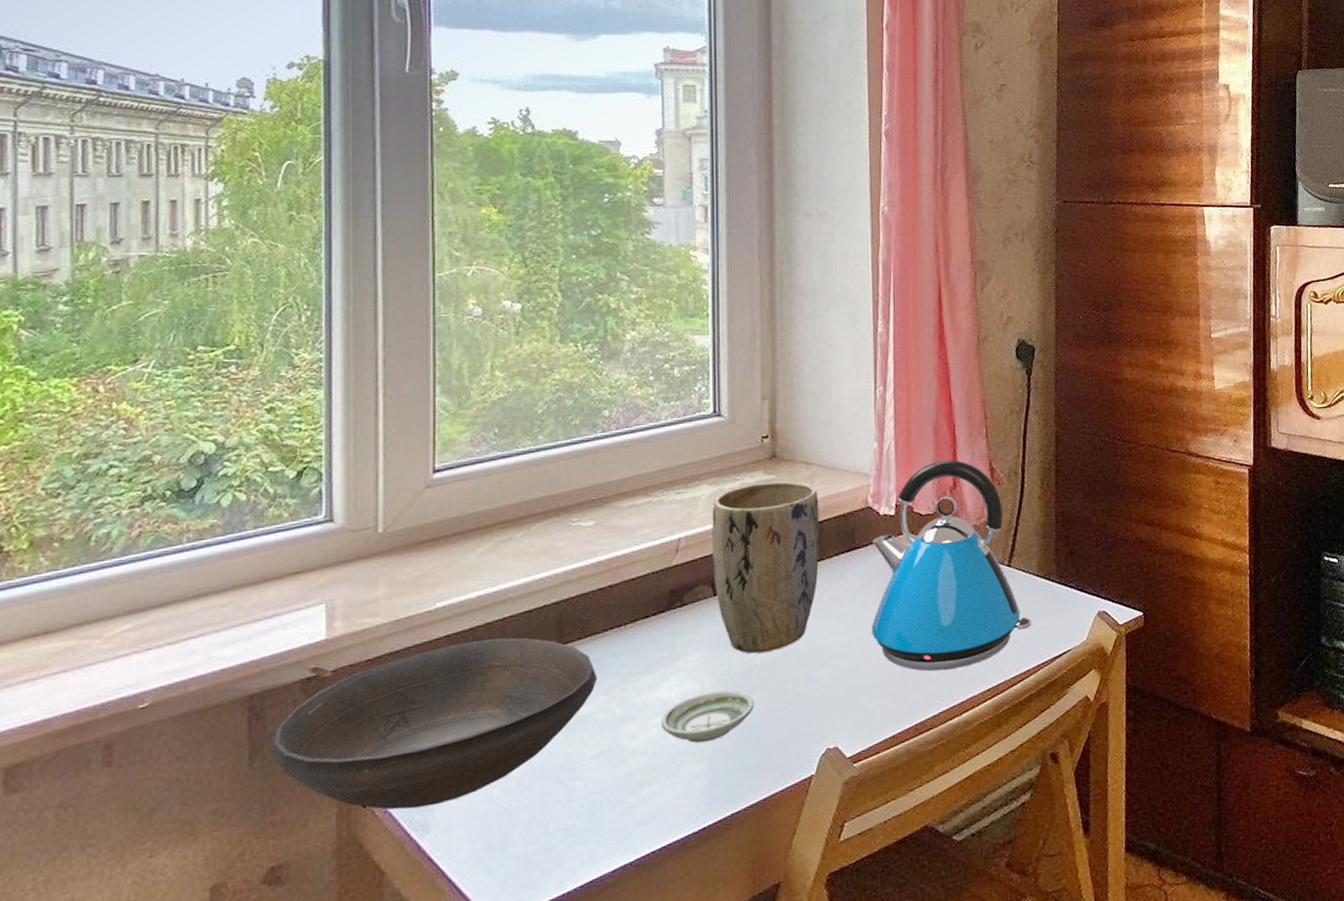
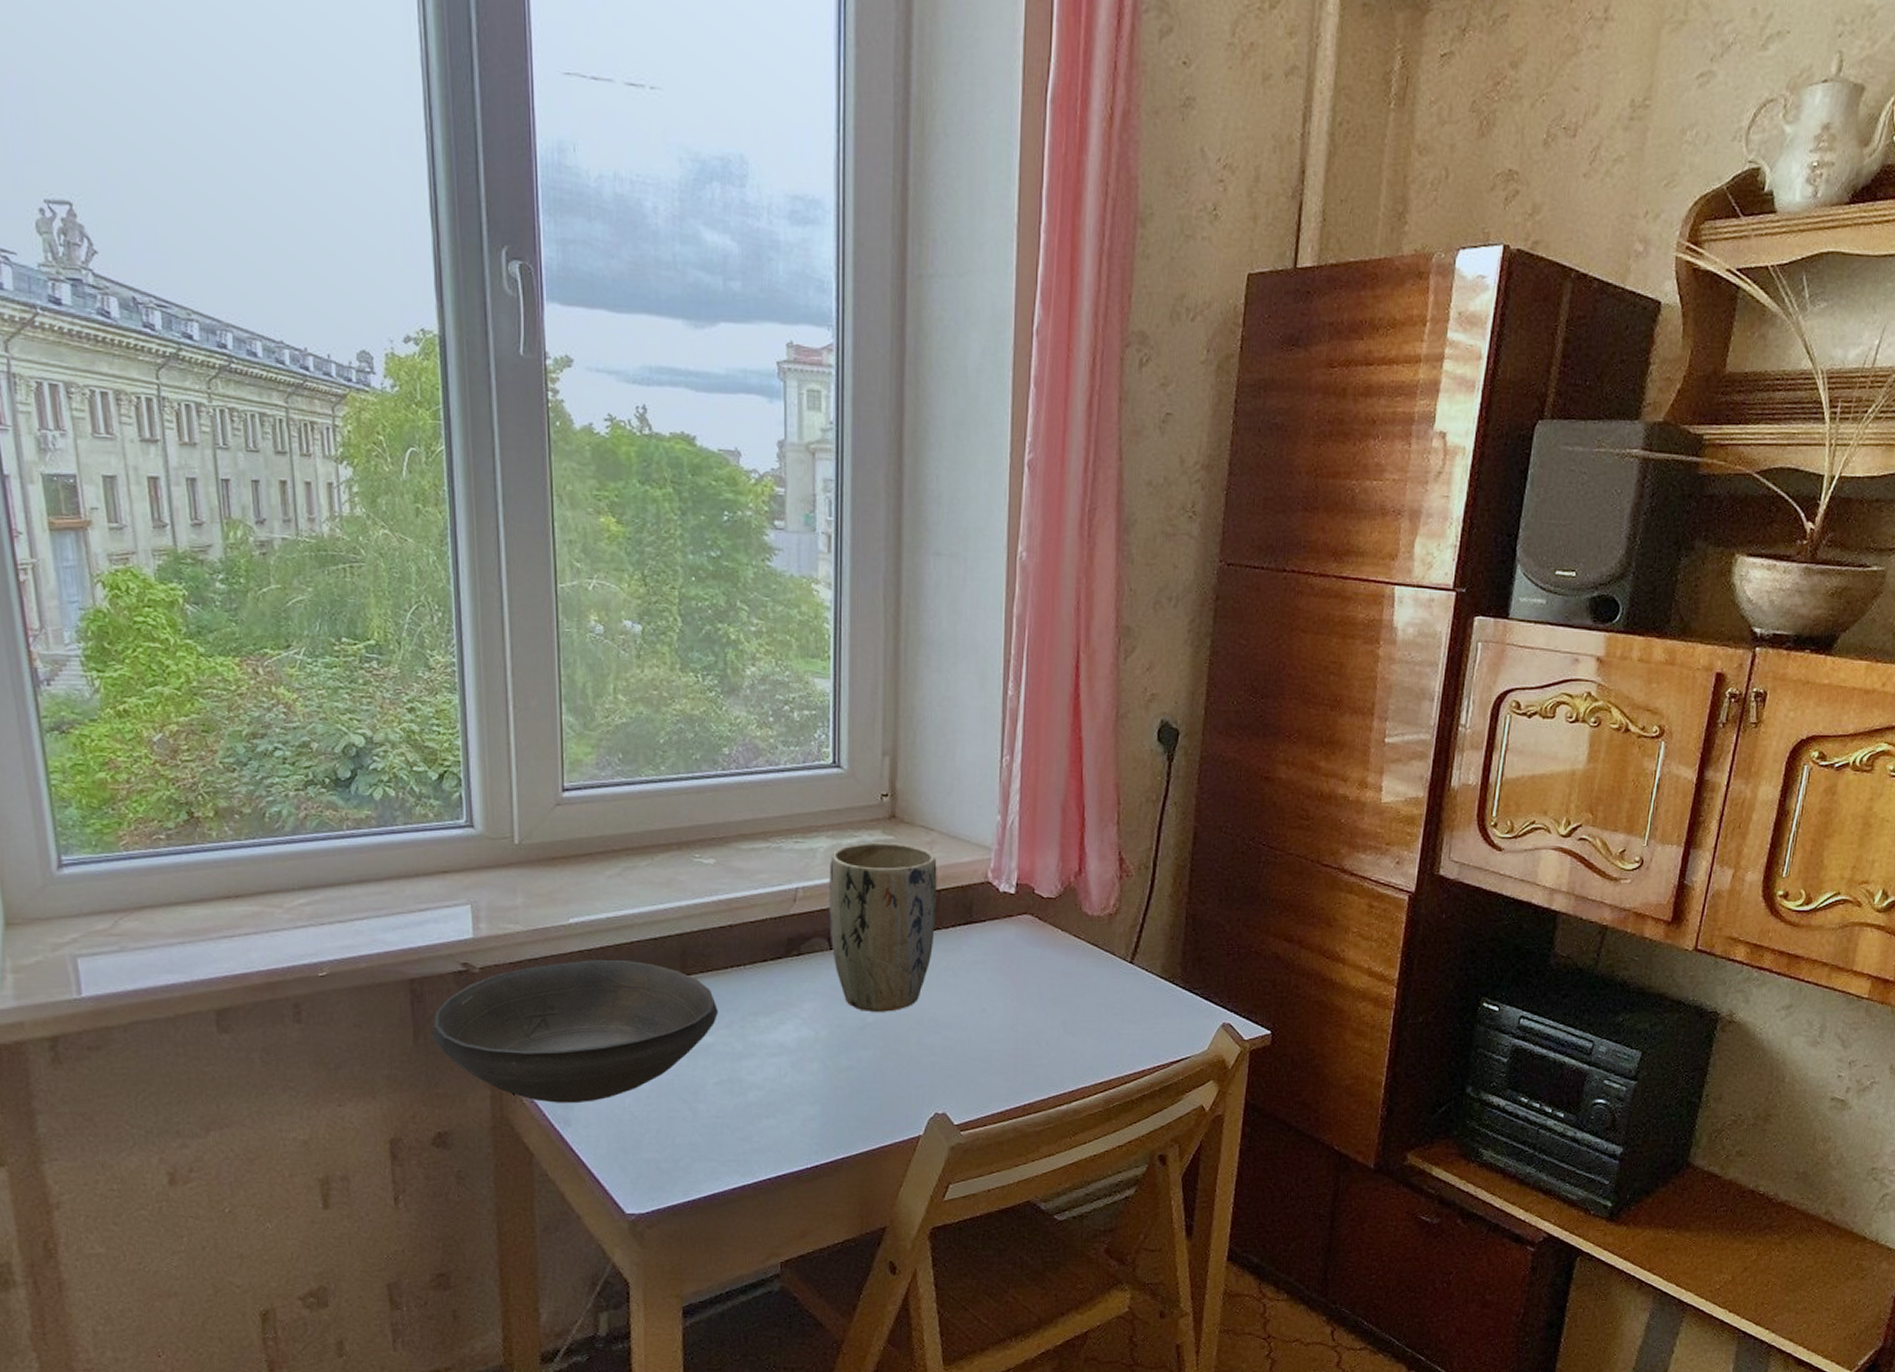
saucer: present [660,690,754,744] -> none [777,1042,866,1088]
kettle: present [872,459,1032,671] -> none [985,842,1151,1057]

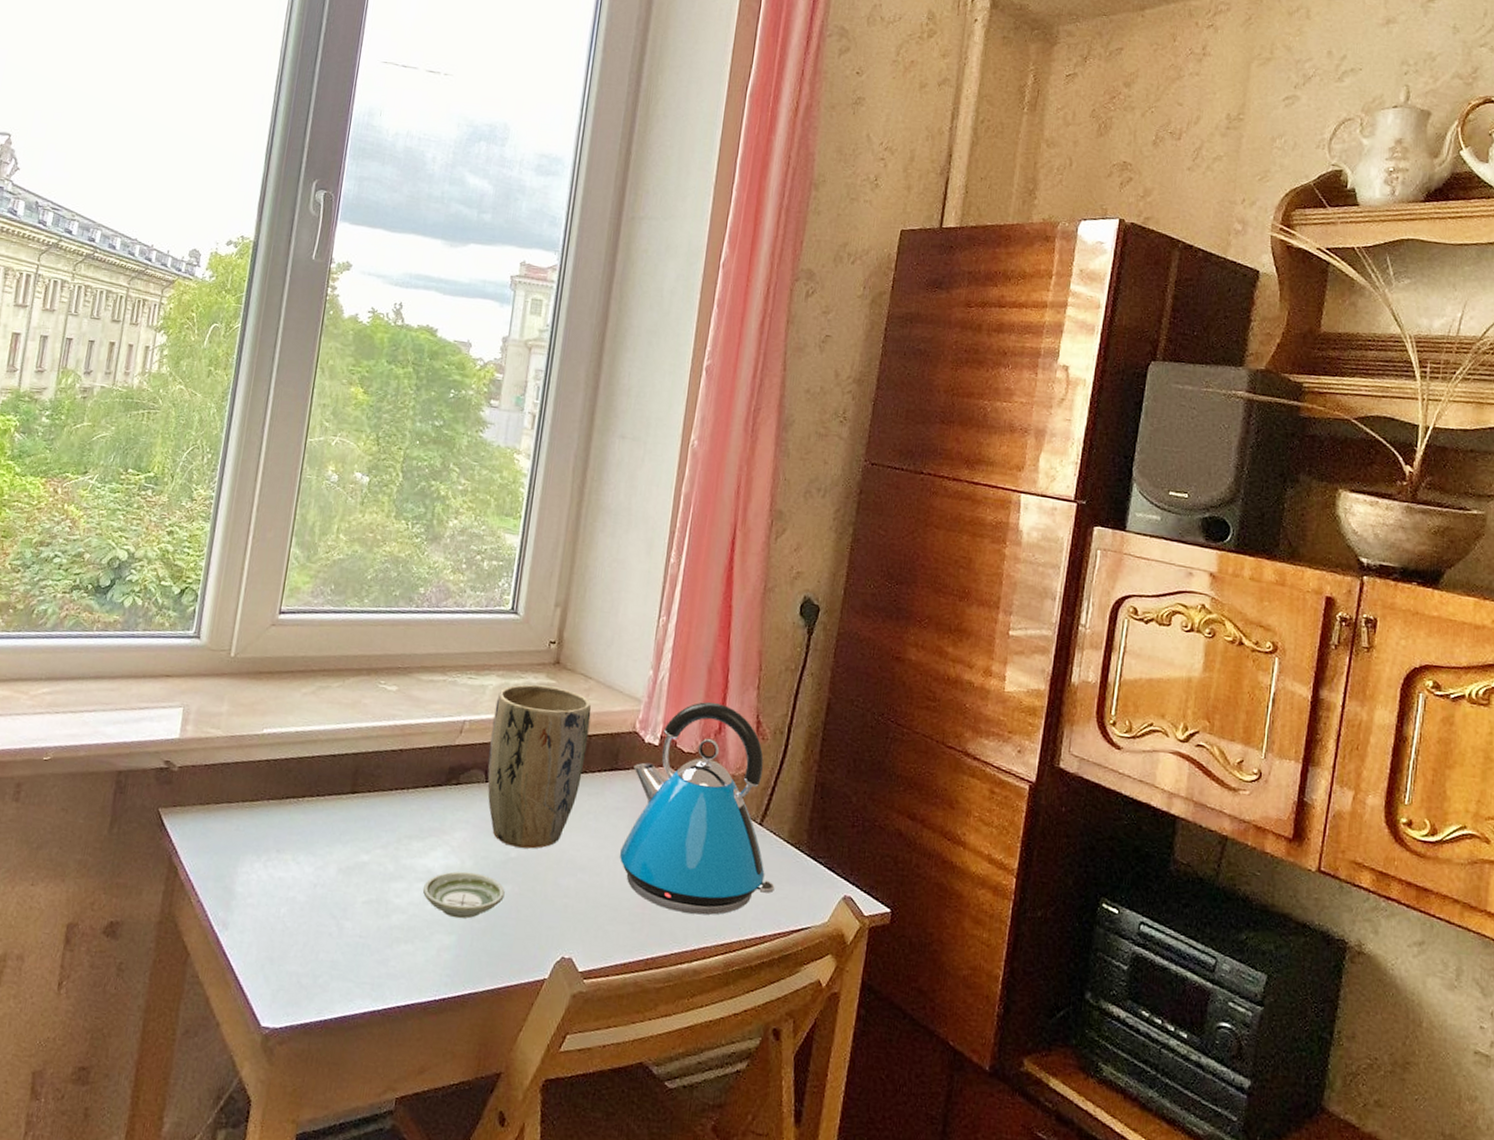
bowl: present [432,959,718,1104] -> none [125,769,378,908]
saucer: none [777,1042,866,1088] -> present [422,871,505,919]
kettle: none [985,842,1151,1057] -> present [620,701,775,915]

